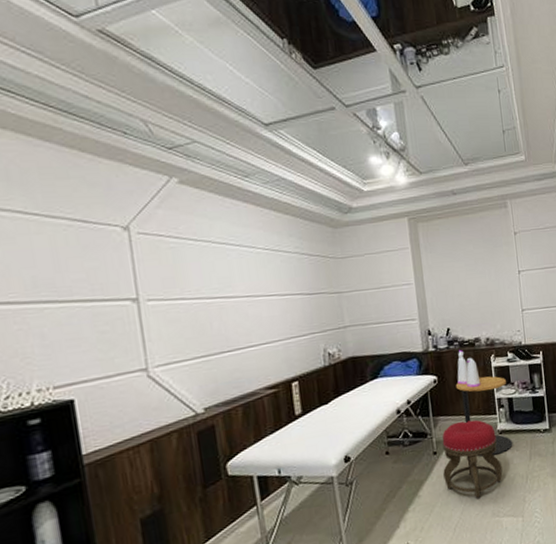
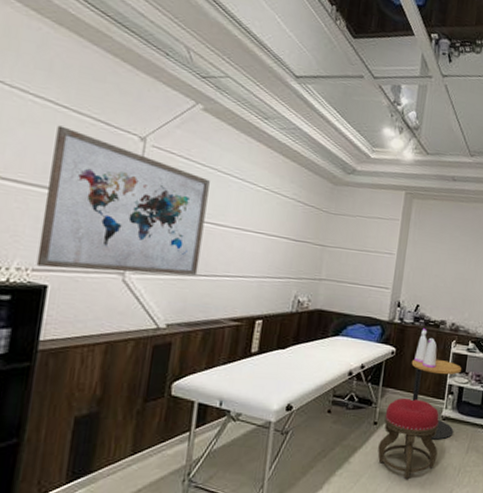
wall art: none [34,235,221,383] -> present [36,125,210,276]

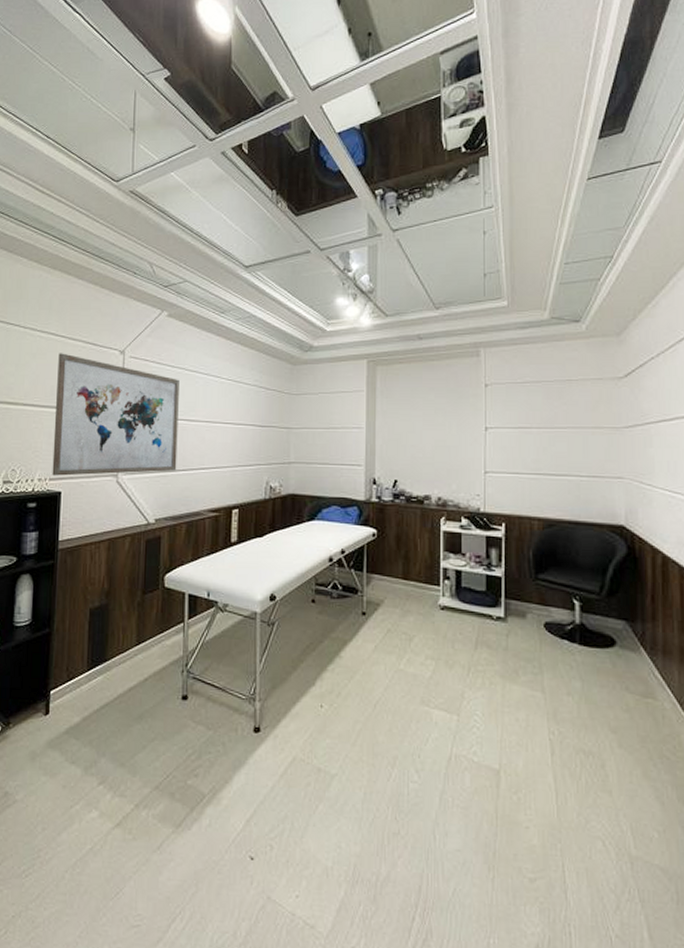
stool: present [377,397,439,480] -> none [370,584,439,679]
side table: present [411,359,461,440] -> none [396,539,456,633]
humidifier: present [414,327,437,368] -> none [399,505,426,549]

